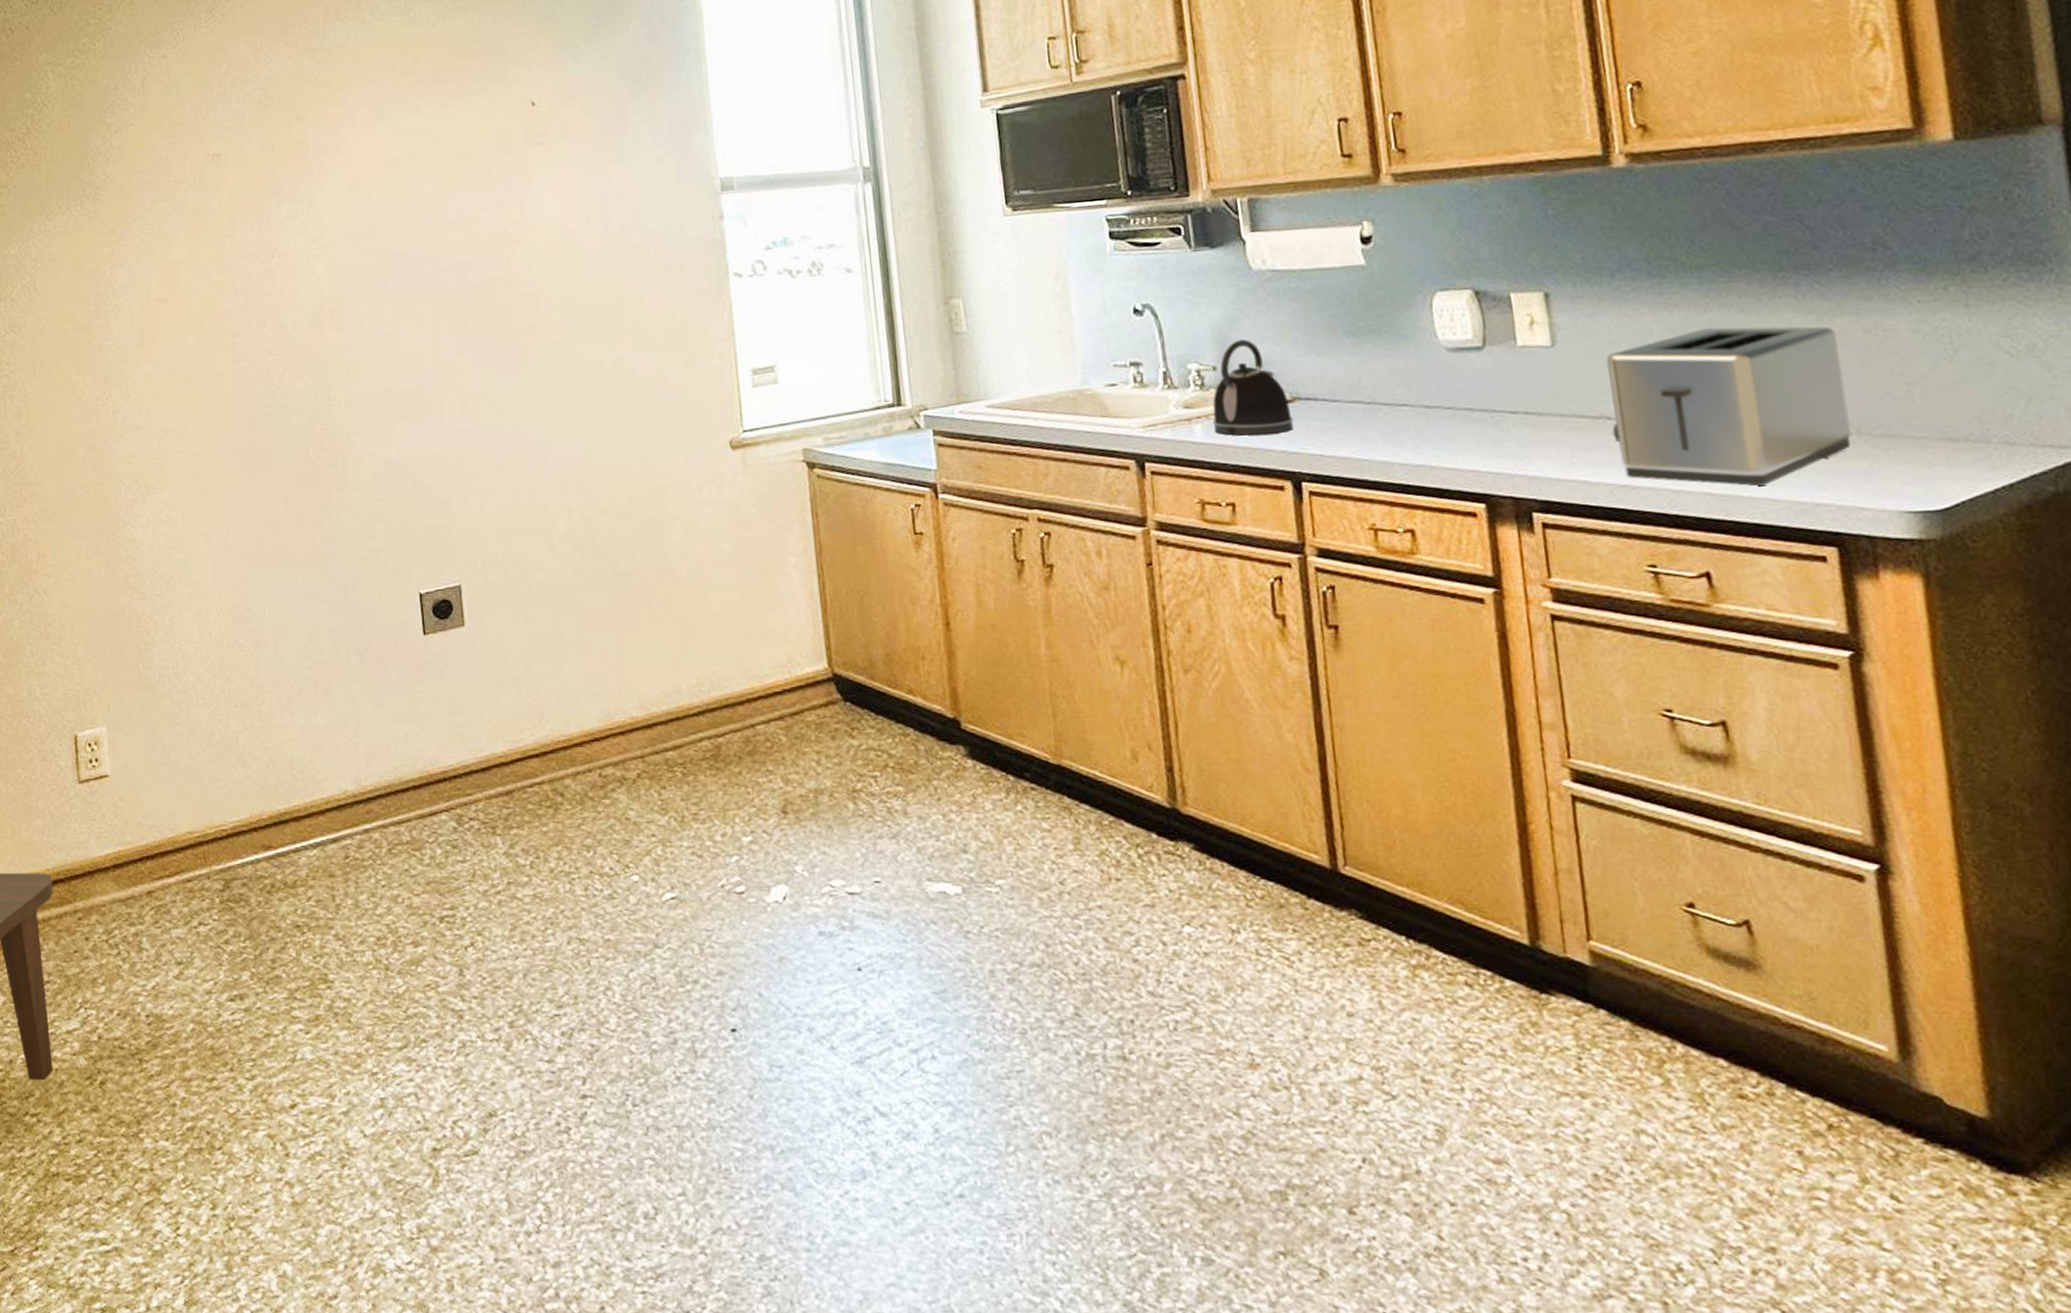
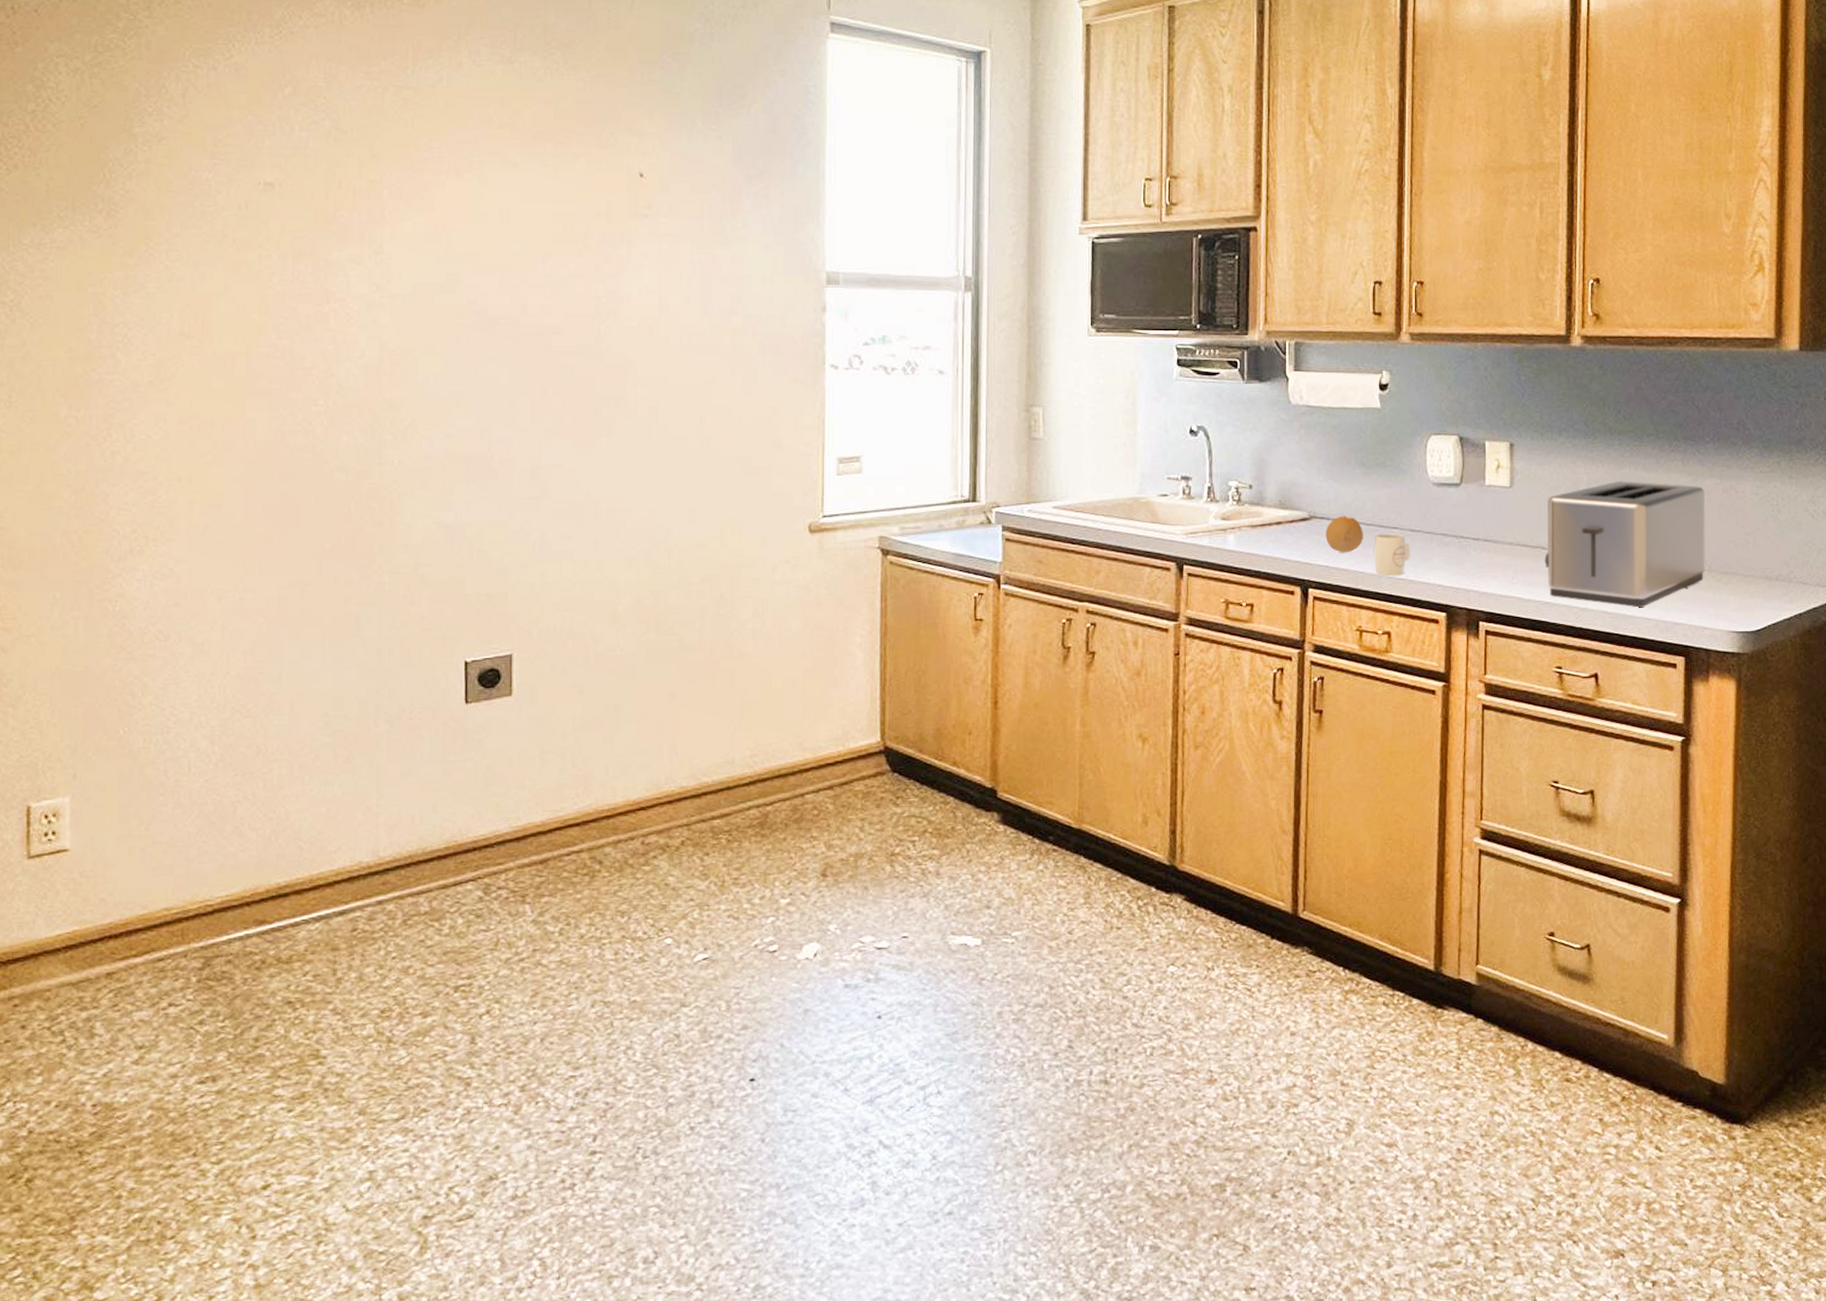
kettle: present [1212,339,1294,436] -> none [1243,463,1309,546]
fruit: none [1314,394,1364,439] -> present [1325,516,1363,553]
mug: none [1378,411,1428,464] -> present [1374,533,1410,577]

